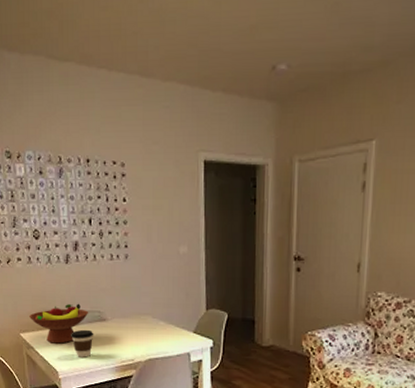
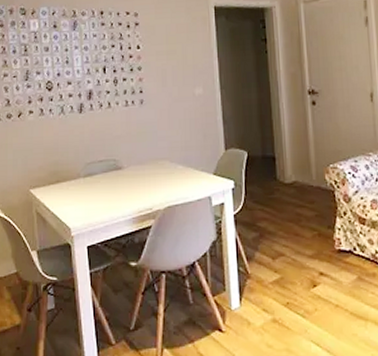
fruit bowl: present [28,303,89,344] -> none [39,153,104,198]
coffee cup: present [71,329,94,358] -> none [85,180,110,211]

